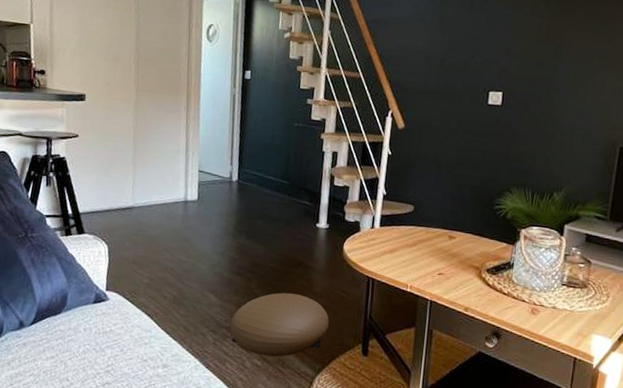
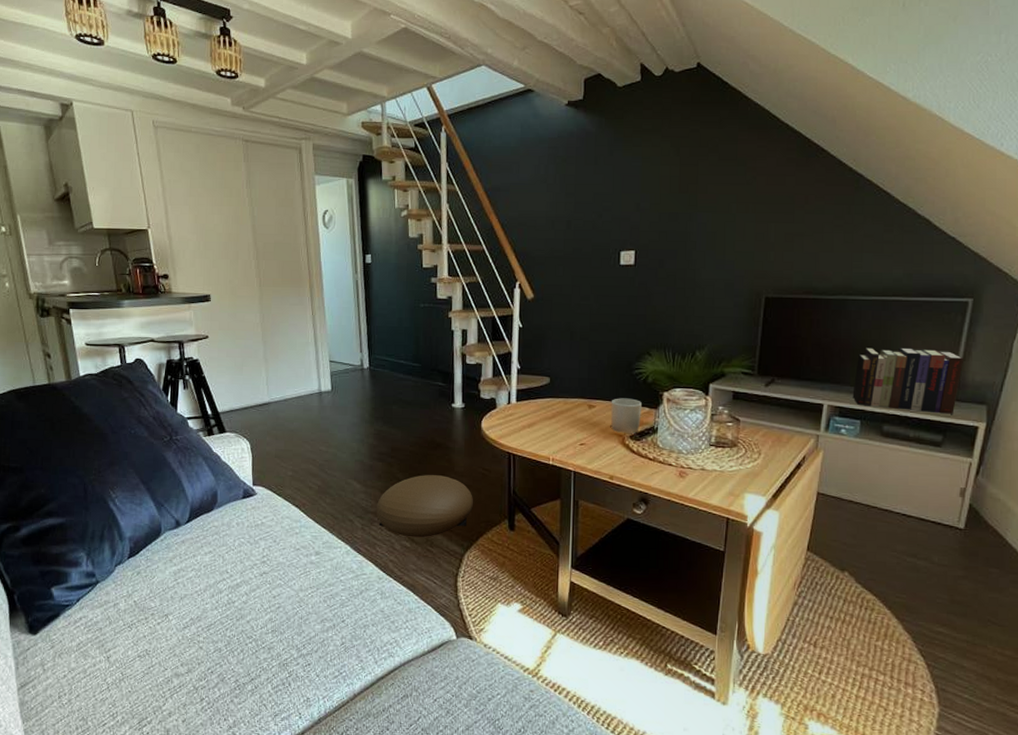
mug: none [469,231,500,267] -> present [610,398,642,433]

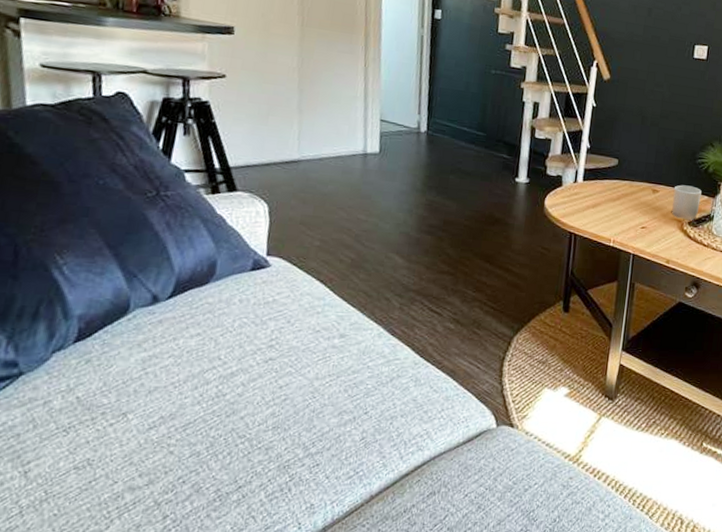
pouf: present [375,475,473,538] -> none [418,251,529,319]

